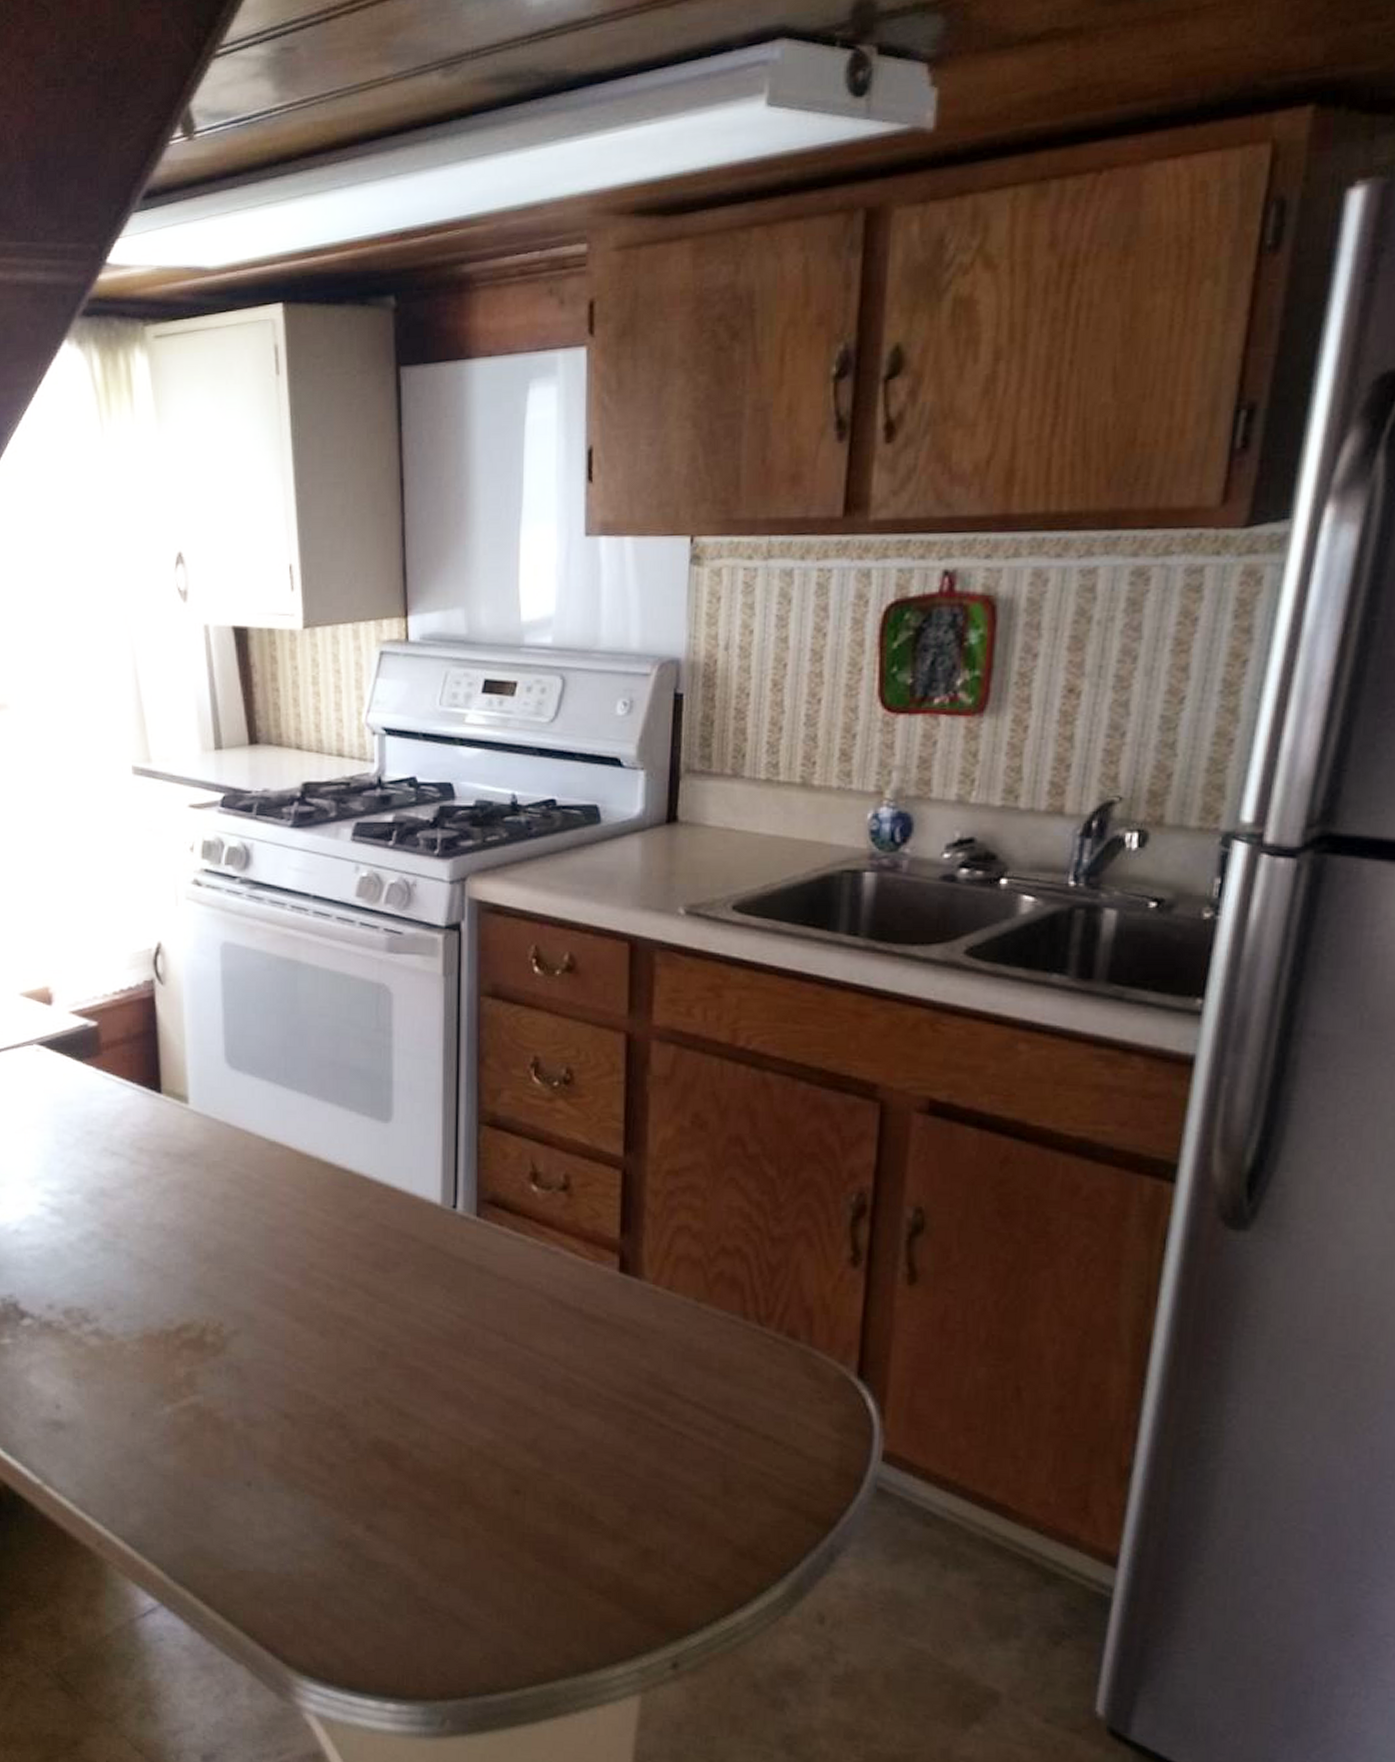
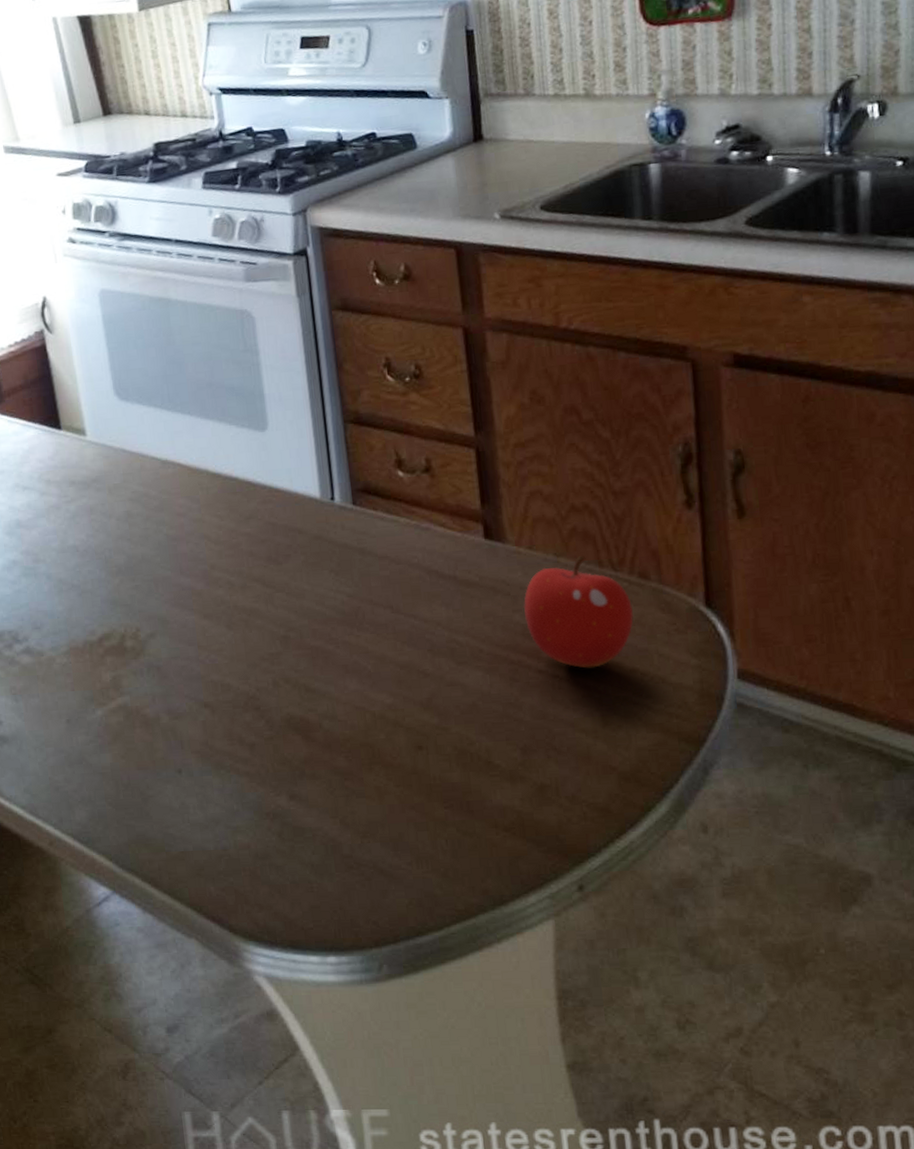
fruit: none [652,1303,776,1429] -> present [523,555,634,669]

